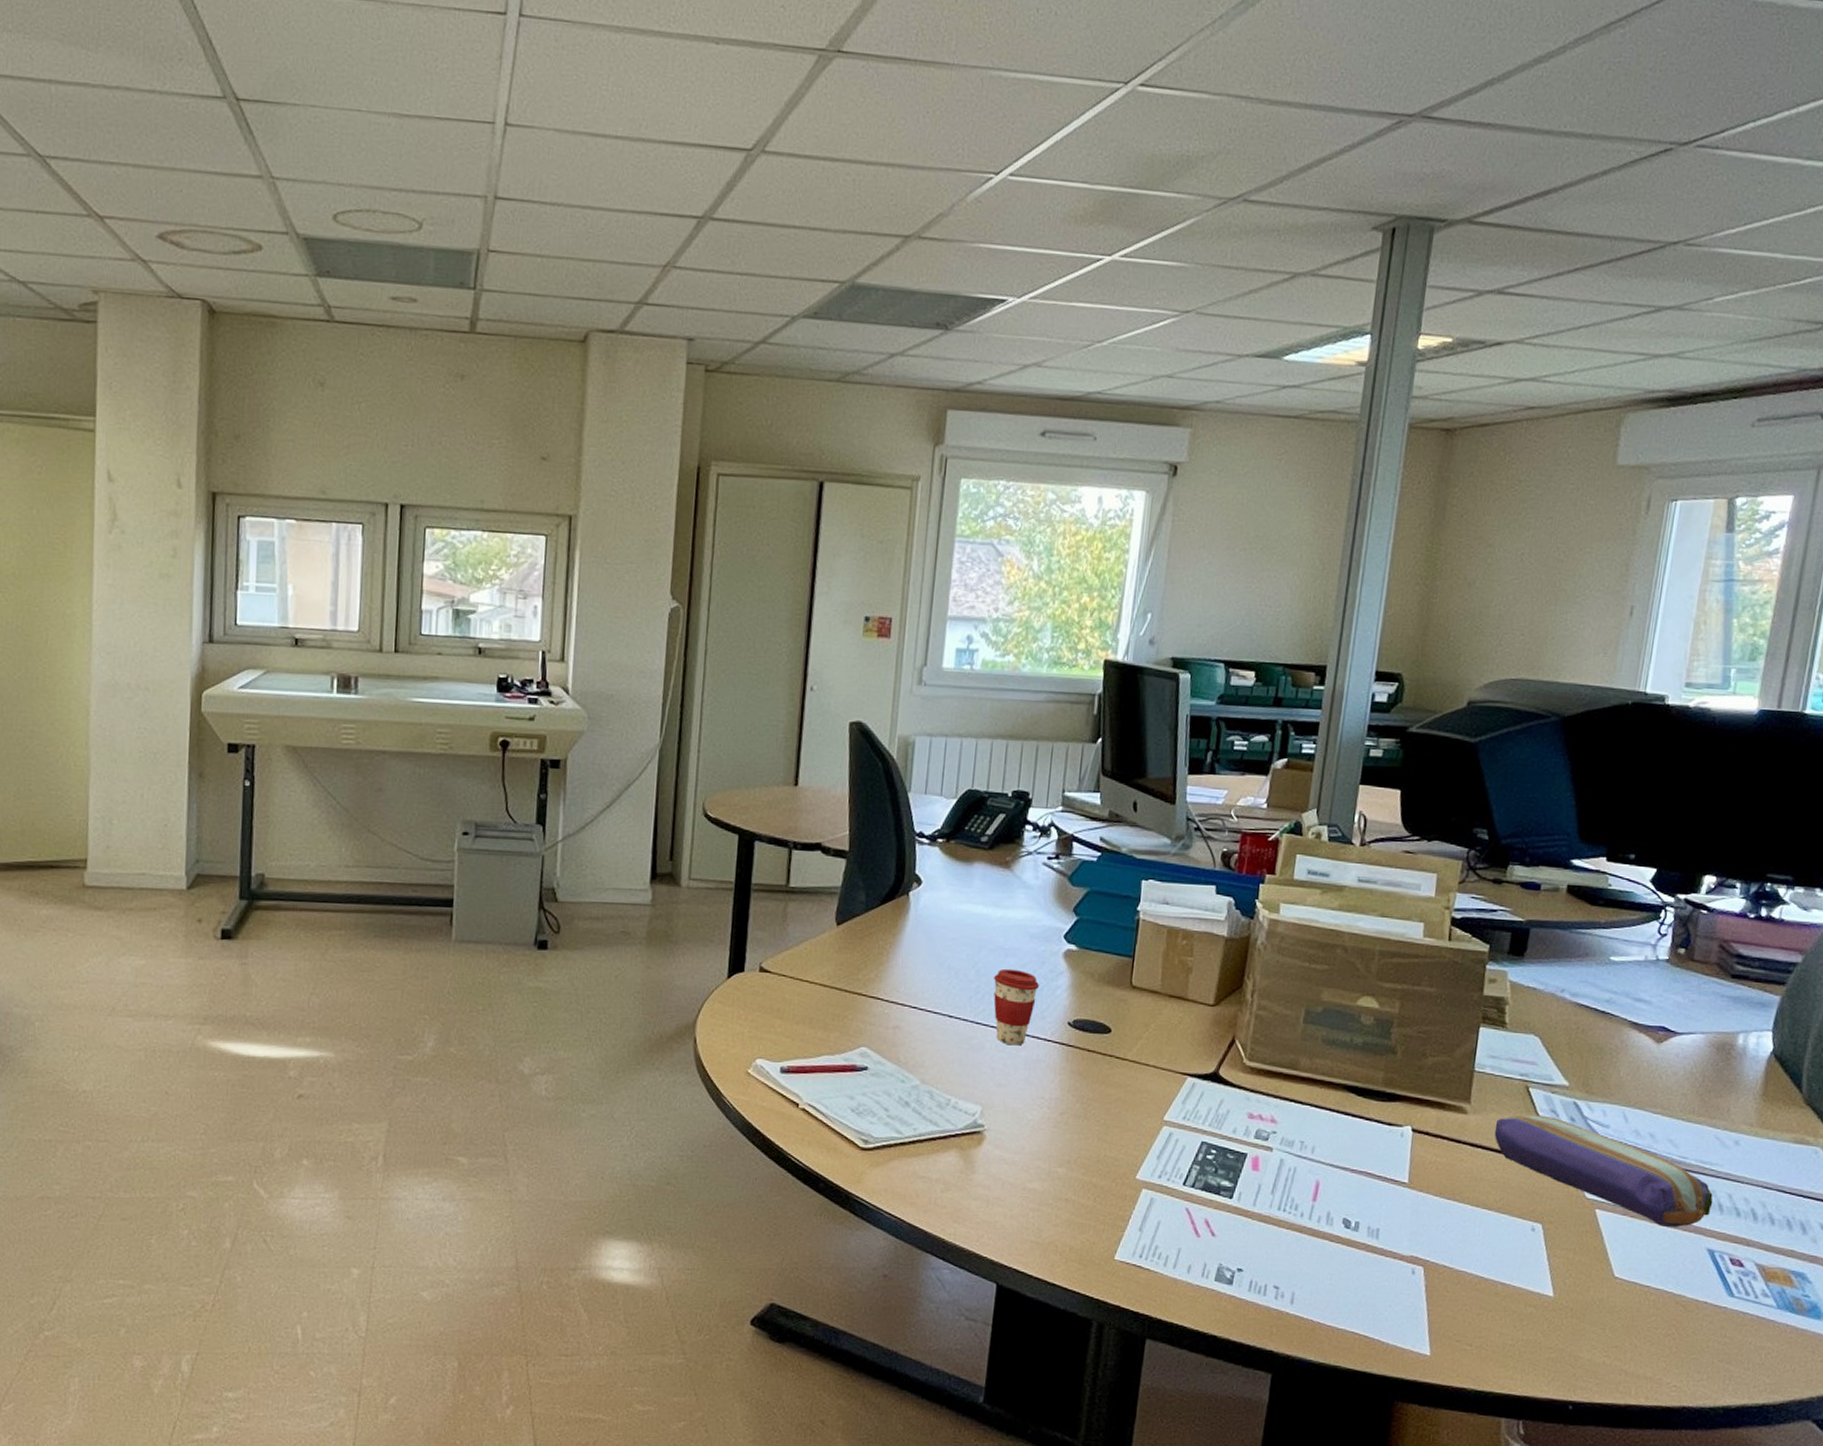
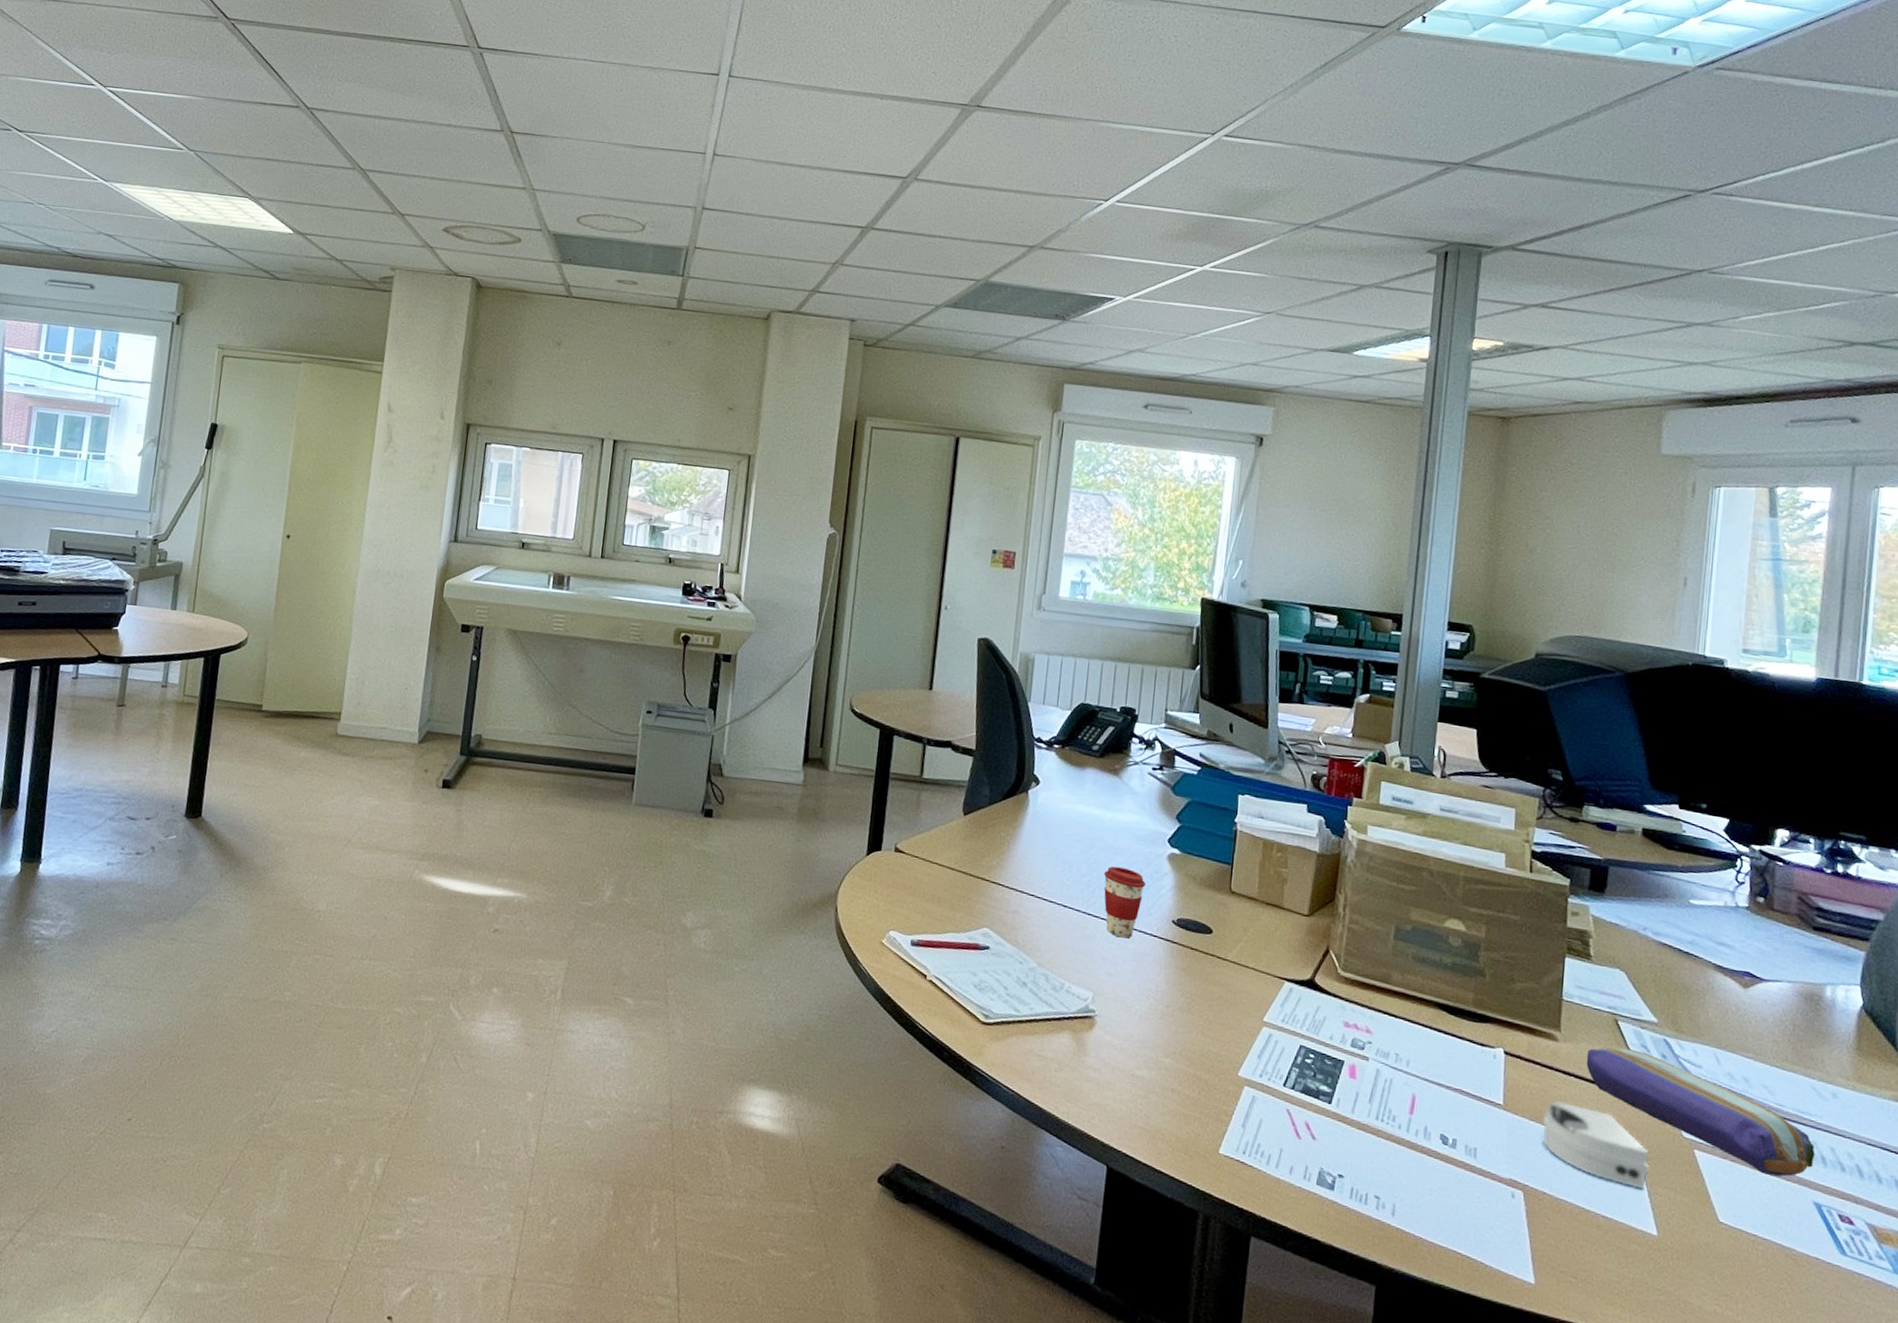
computer mouse: none [1445,1175,1550,1253] -> present [1542,1101,1649,1189]

